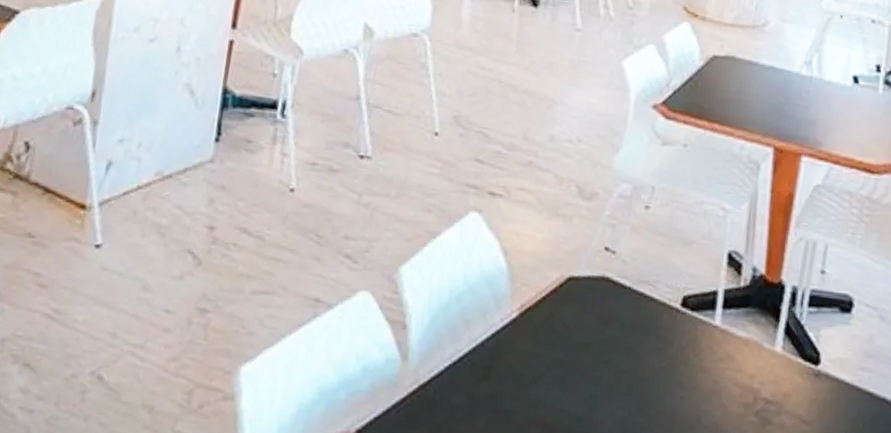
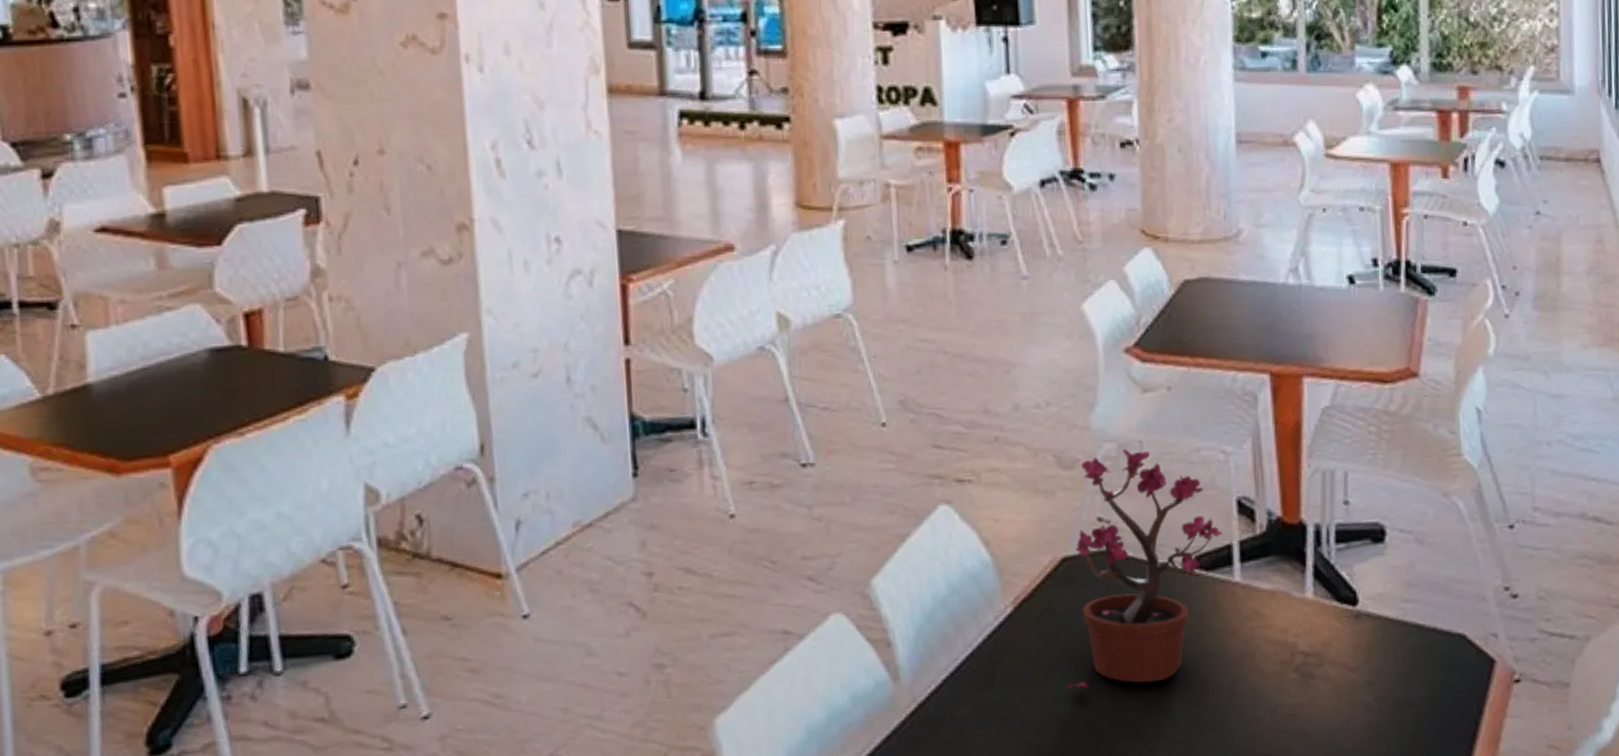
potted plant: none [552,191,711,403] -> present [1067,449,1223,690]

